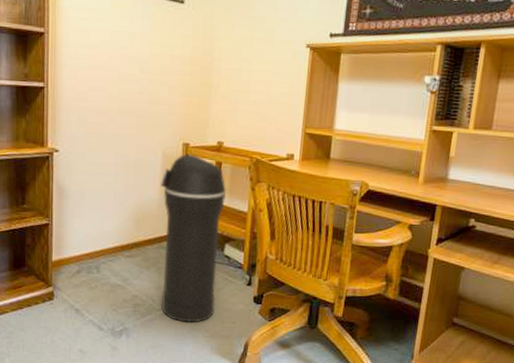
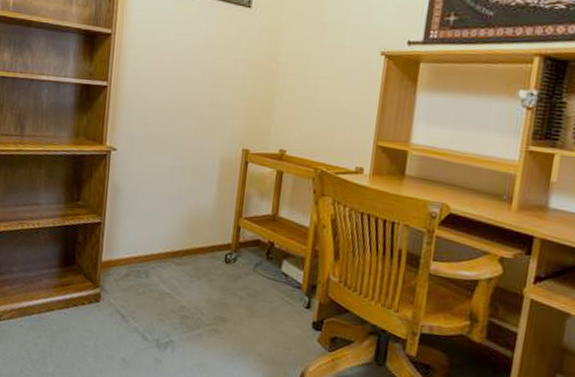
trash can: present [159,154,227,323] -> none [210,160,287,344]

